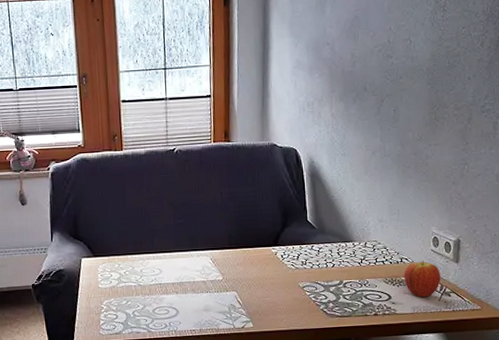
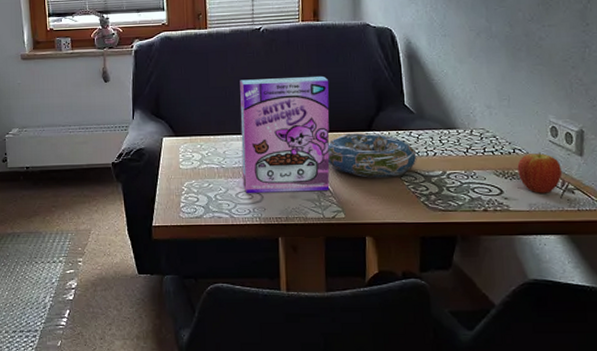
cereal box: none [155,195,240,309] -> present [240,76,330,193]
decorative bowl: none [238,248,318,290] -> present [327,133,417,178]

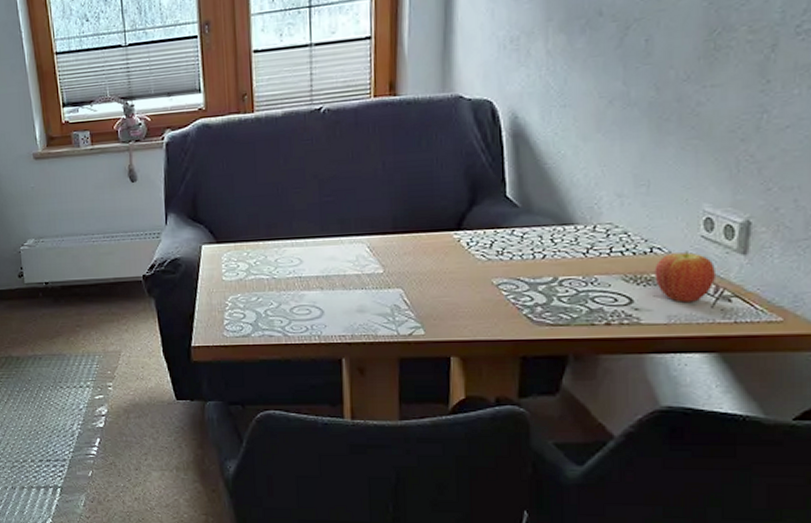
cereal box: present [240,76,330,193] -> none [295,165,409,308]
decorative bowl: present [327,133,417,178] -> none [405,232,520,287]

